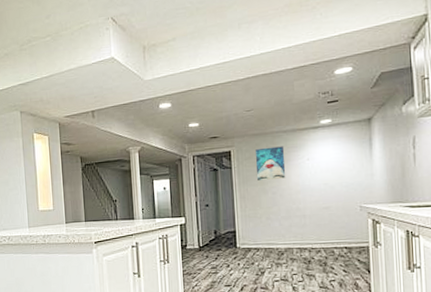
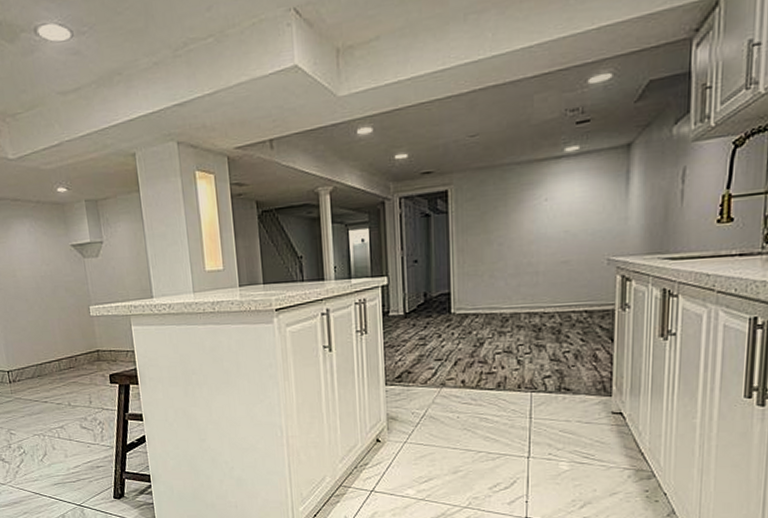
wall art: present [256,146,286,181] -> none [480,183,517,229]

